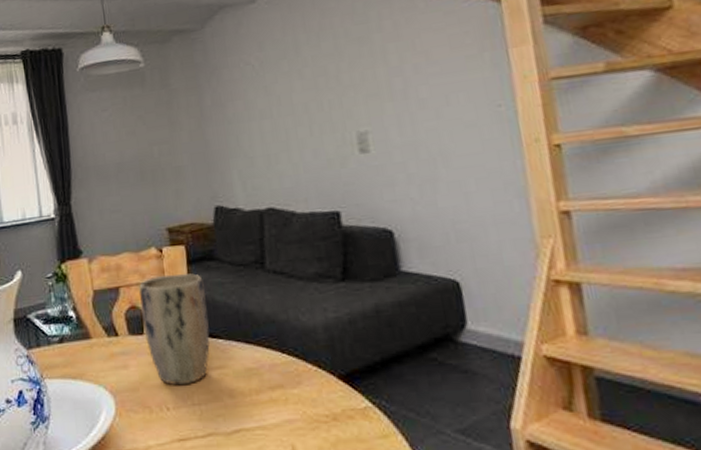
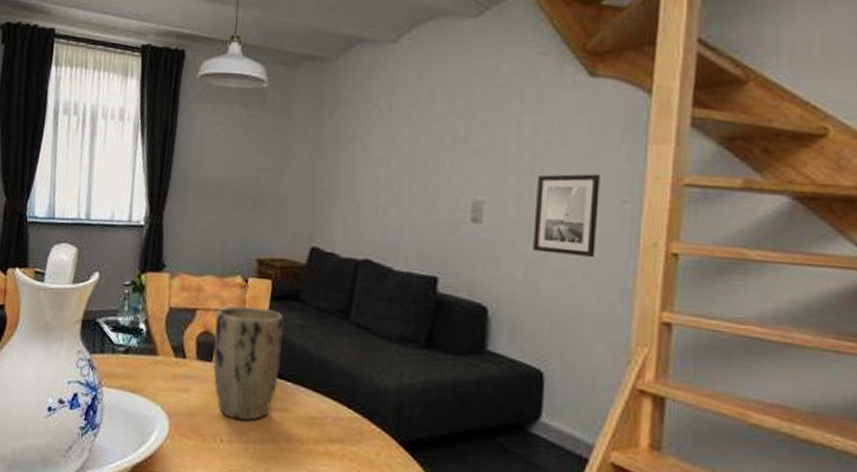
wall art: none [412,85,483,169] -> present [533,174,600,258]

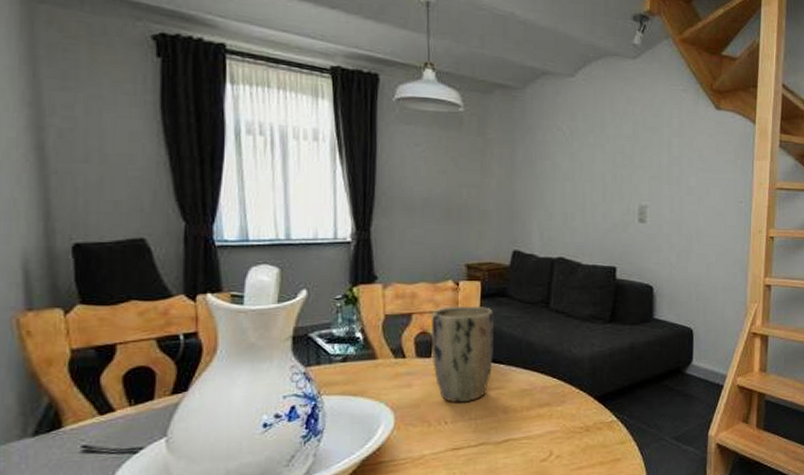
wall art: present [533,174,600,258] -> none [682,182,725,244]

